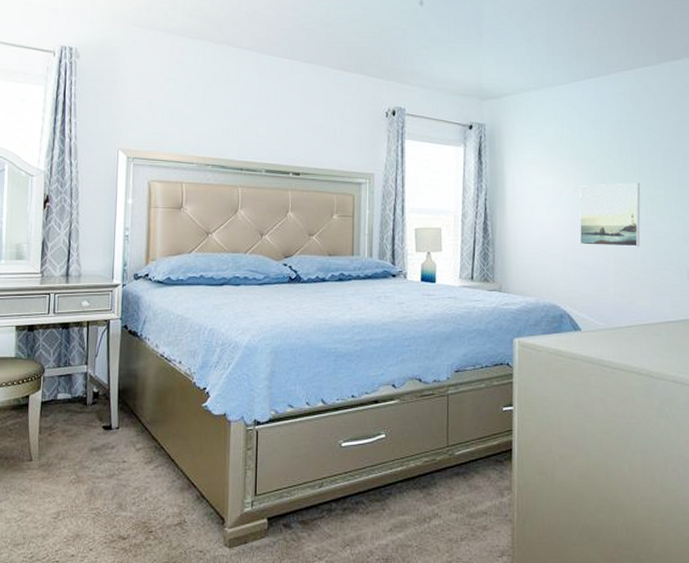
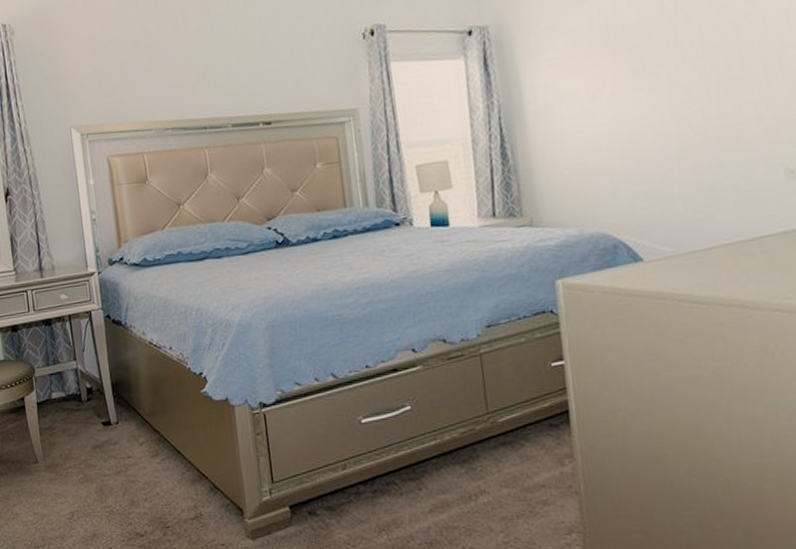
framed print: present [579,182,641,247] -> none [622,65,714,156]

